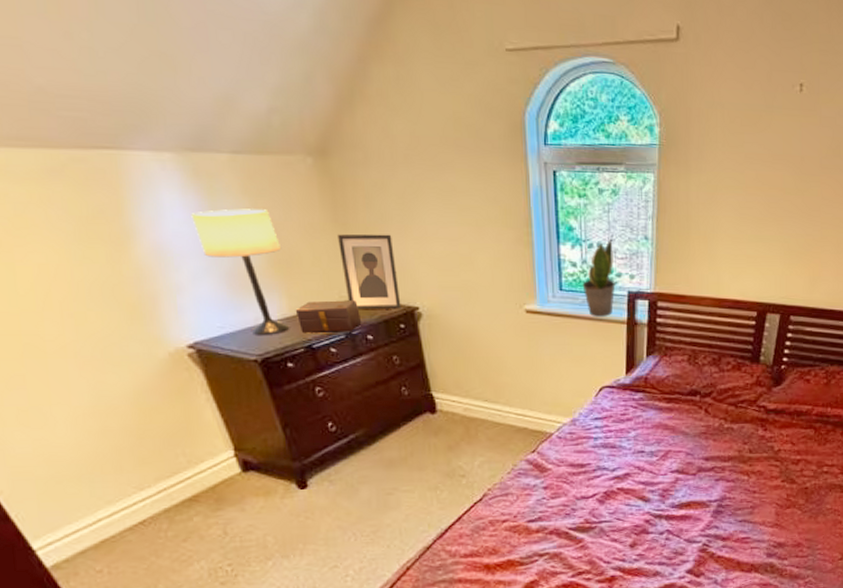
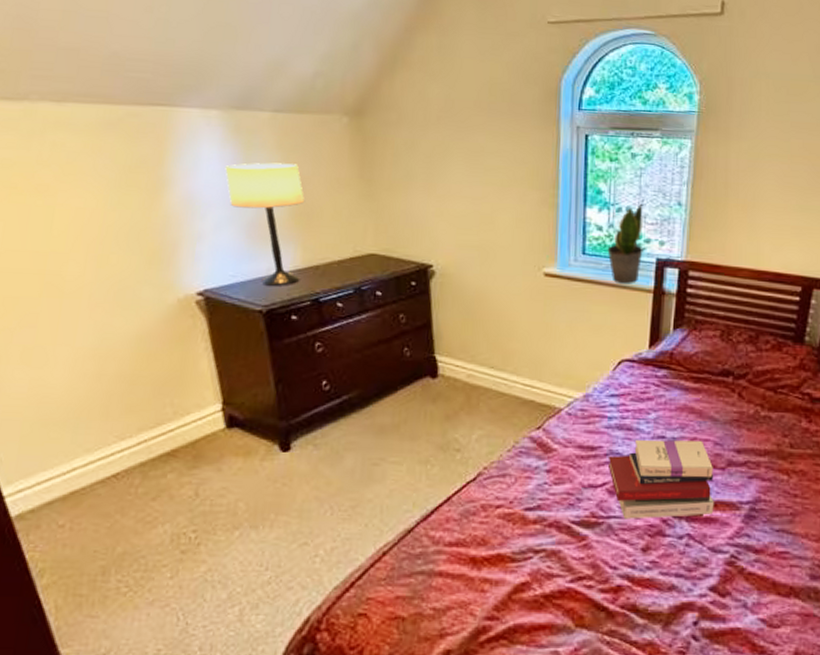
jewelry box: present [295,300,362,334] -> none [308,254,373,287]
picture frame: present [338,233,401,309] -> none [360,190,416,266]
books: none [596,453,688,522] -> present [607,439,714,519]

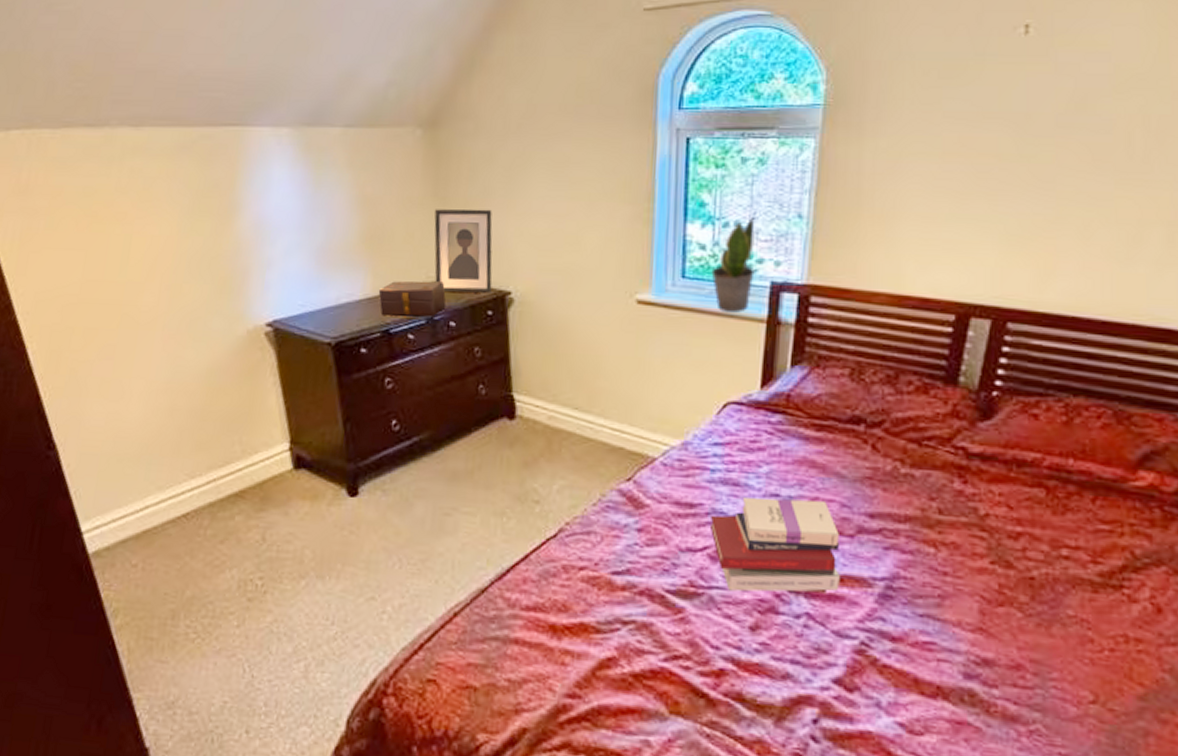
table lamp: present [225,162,305,286] -> none [295,182,376,317]
jewelry box: none [308,254,373,287] -> present [378,280,447,317]
picture frame: none [360,190,416,266] -> present [434,208,493,293]

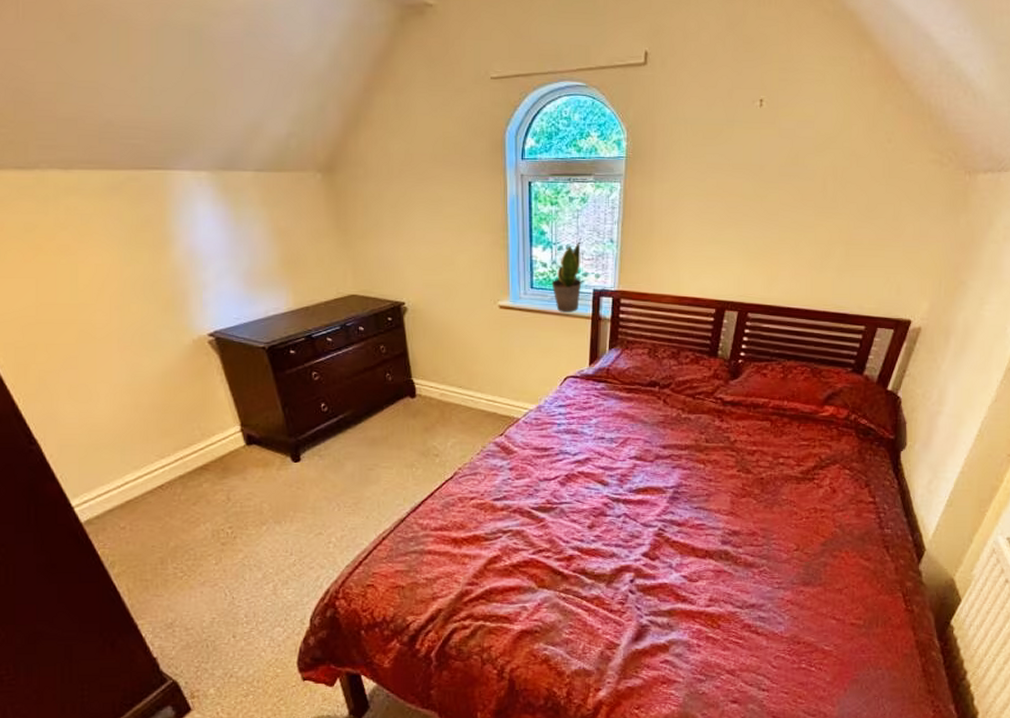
jewelry box: present [378,280,447,317] -> none [299,296,355,325]
picture frame: present [434,208,493,293] -> none [339,238,390,304]
books: present [709,497,840,594] -> none [558,440,645,504]

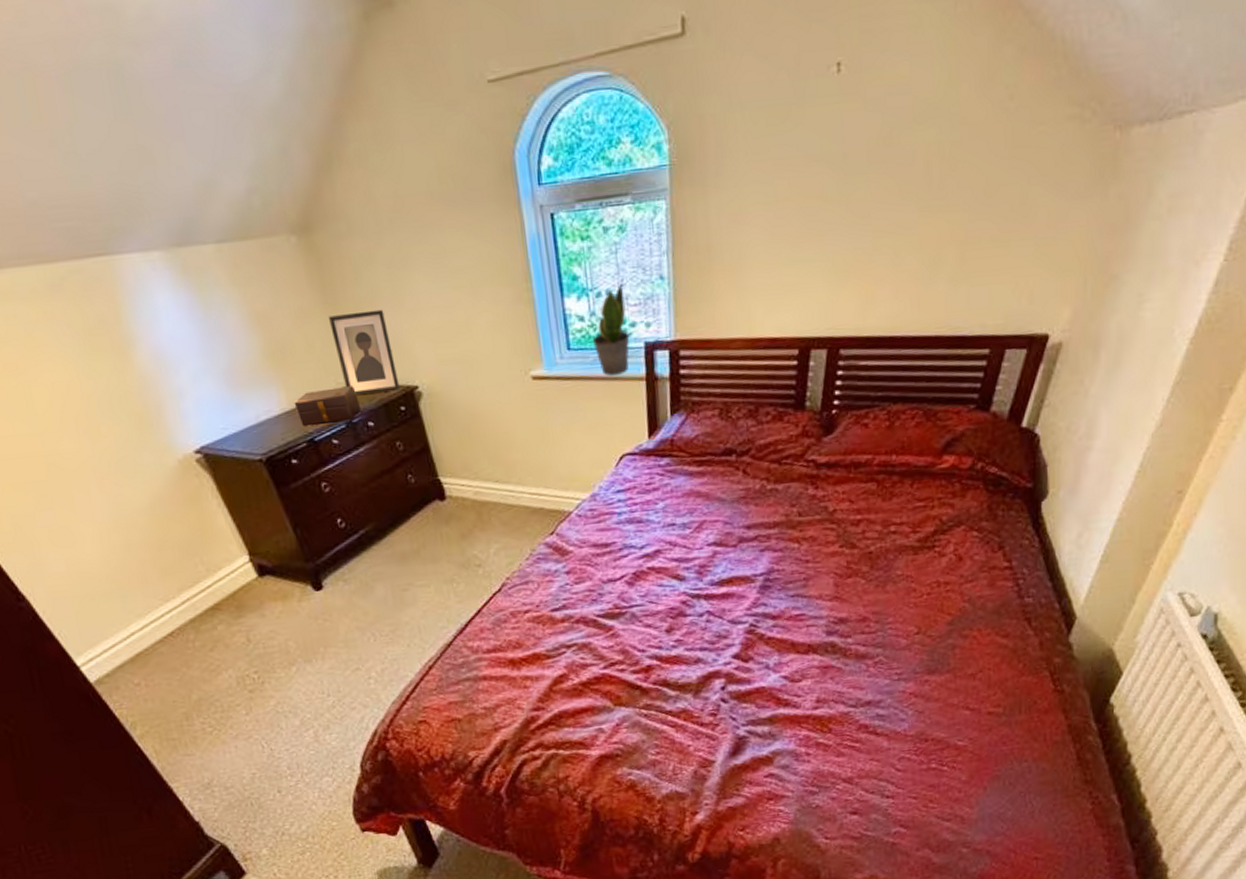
jewelry box: none [299,296,355,325] -> present [294,386,361,427]
picture frame: none [339,238,390,304] -> present [329,309,400,395]

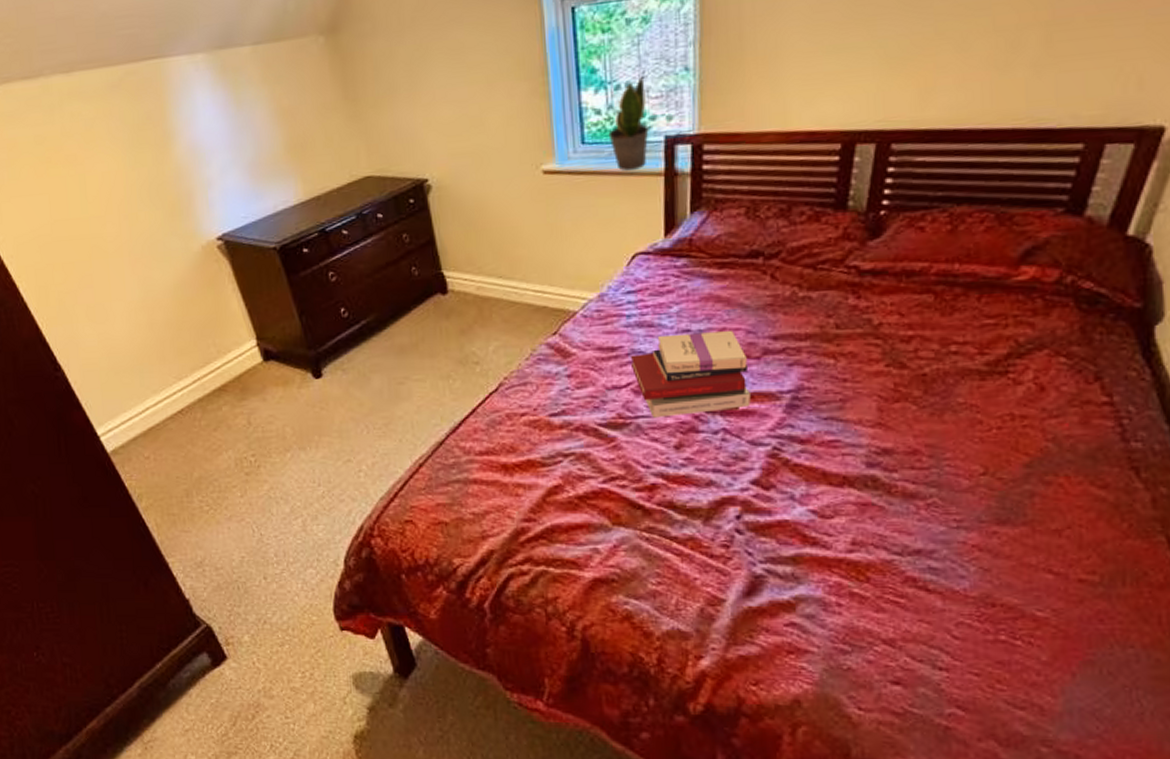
jewelry box: present [294,386,361,427] -> none [309,178,372,217]
picture frame: present [329,309,400,395] -> none [348,104,410,187]
books: none [622,523,730,606] -> present [630,331,751,418]

